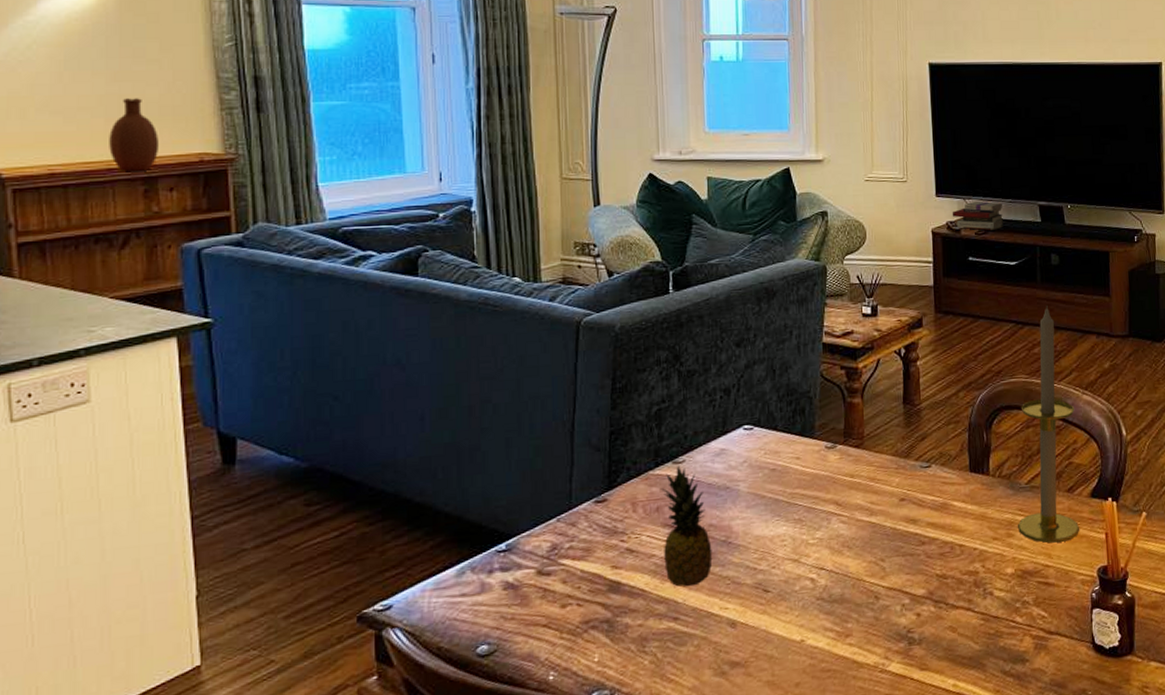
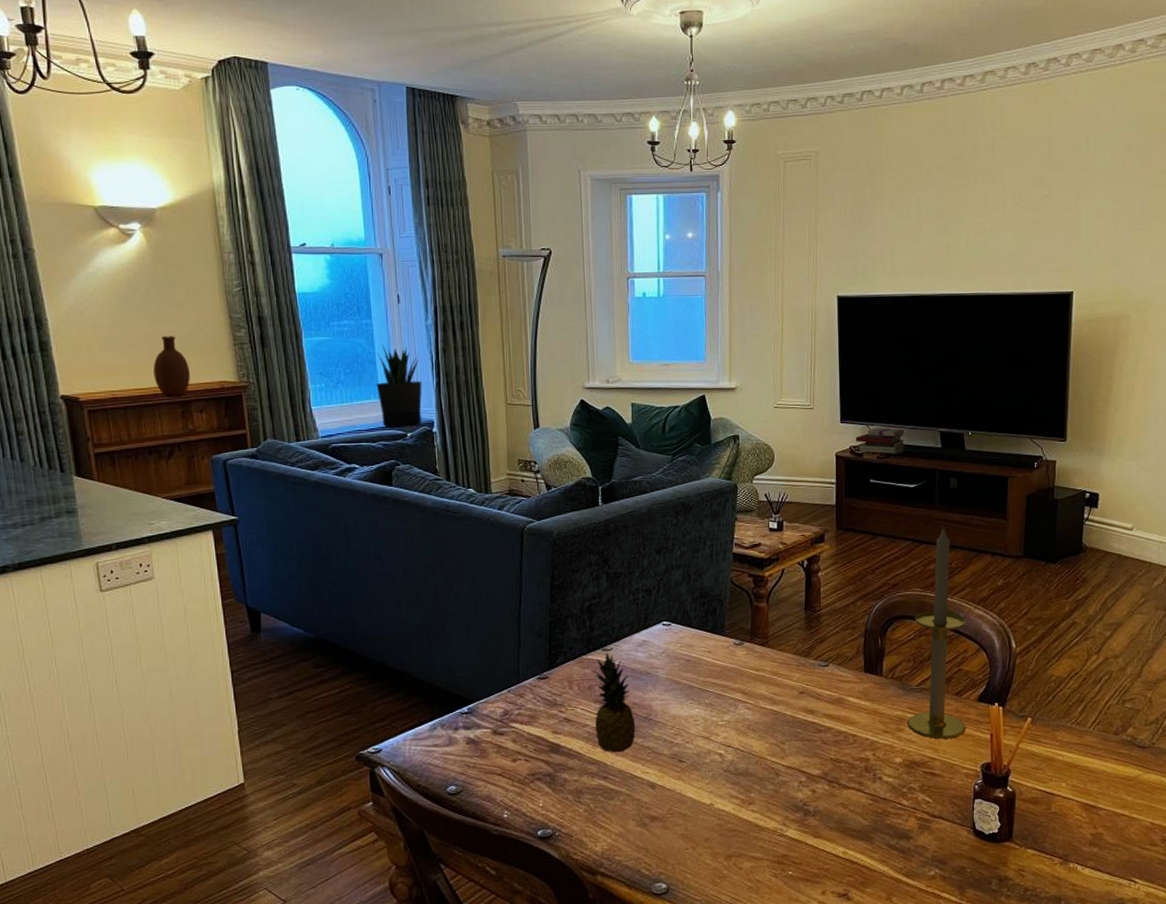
planter: none [402,110,459,207] -> present [376,344,422,428]

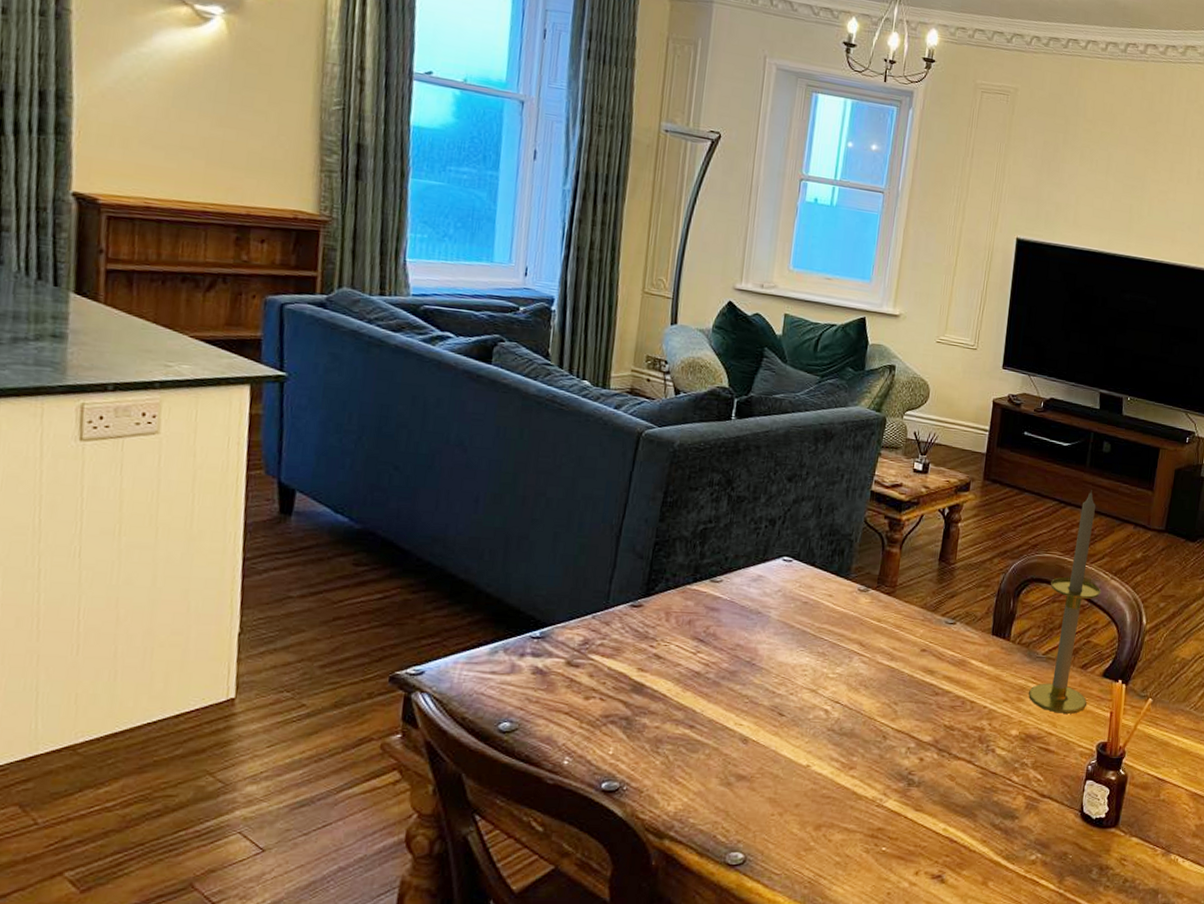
decorative vase: present [153,336,190,396] -> none [206,144,257,219]
planter: present [376,344,422,428] -> none [491,202,548,301]
fruit: present [592,652,636,753] -> none [688,584,736,699]
books: present [855,428,905,456] -> none [1015,379,1065,411]

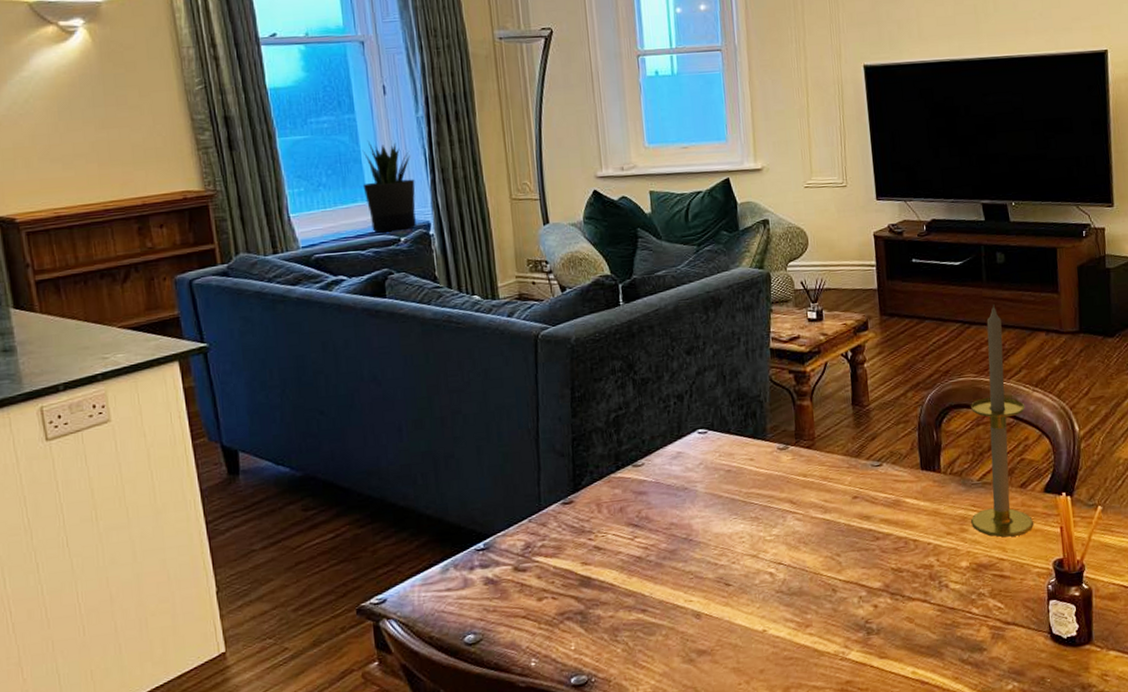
planter: none [491,202,548,301] -> present [362,140,416,233]

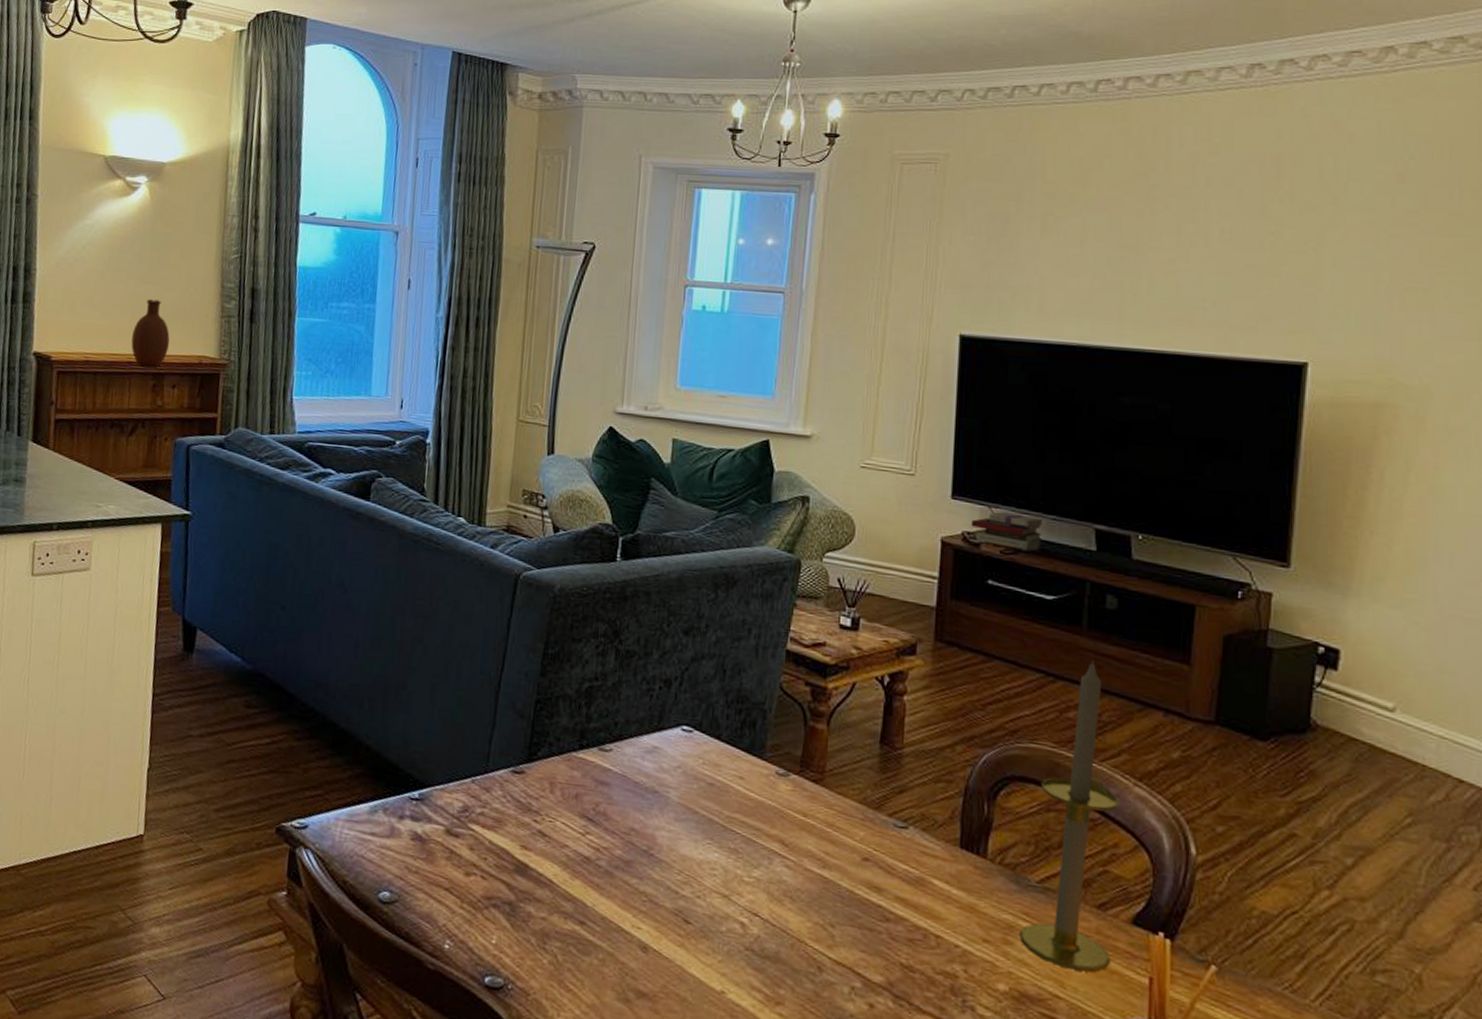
decorative vase: none [103,143,147,211] -> present [131,299,170,367]
planter: present [362,140,416,233] -> none [368,334,422,434]
books: none [893,202,946,233] -> present [970,512,1042,553]

